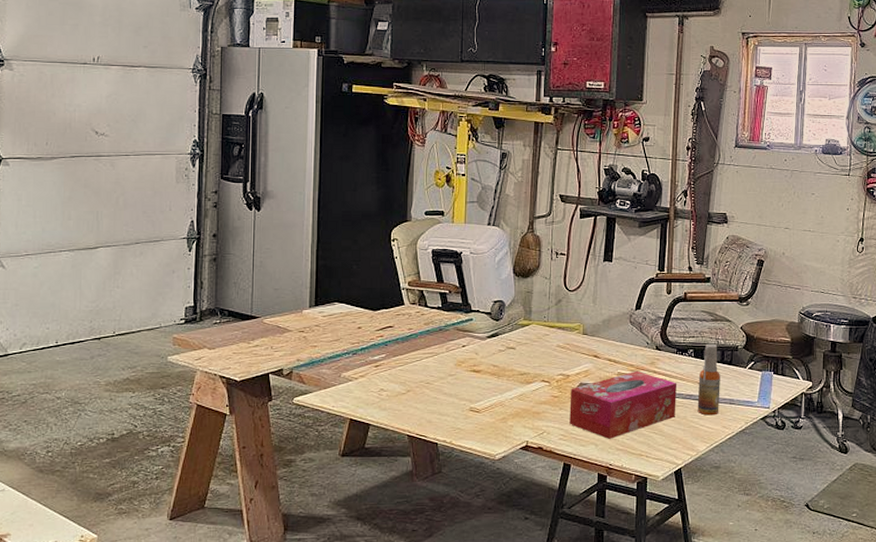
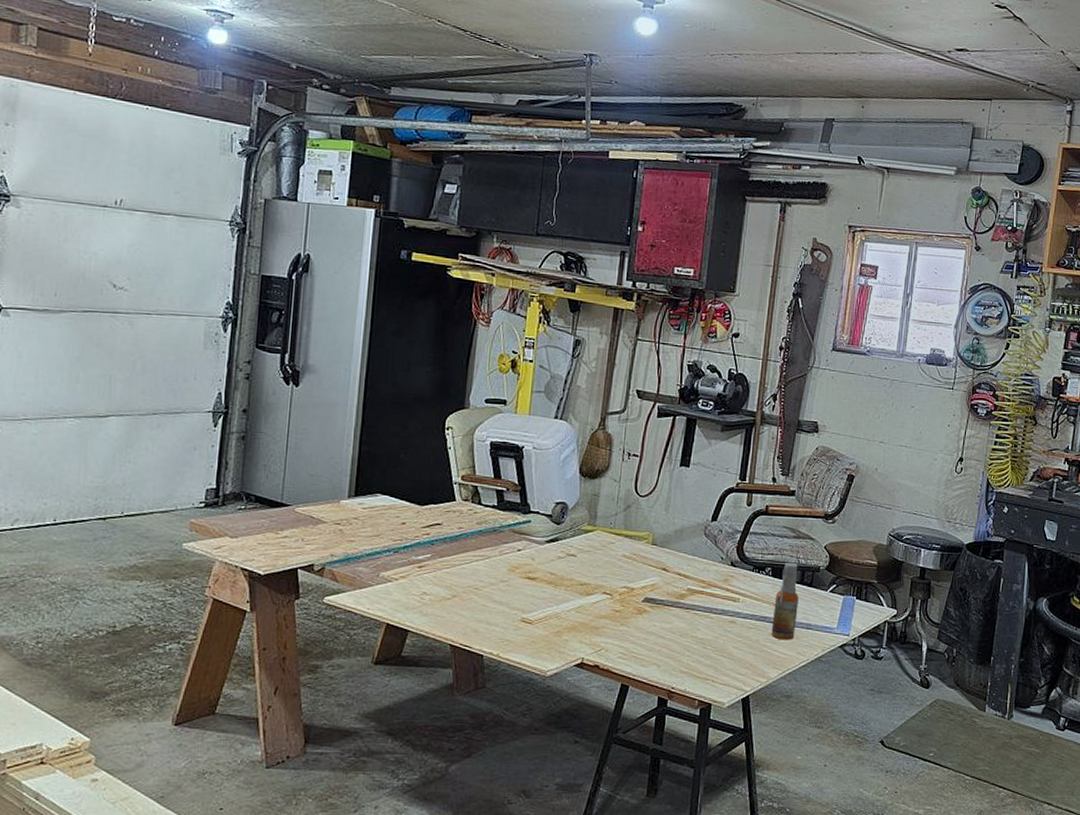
tissue box: present [569,370,677,439] -> none [631,587,752,660]

